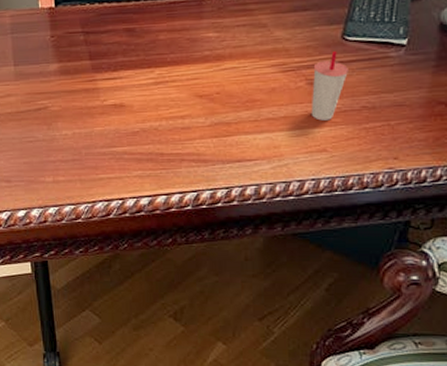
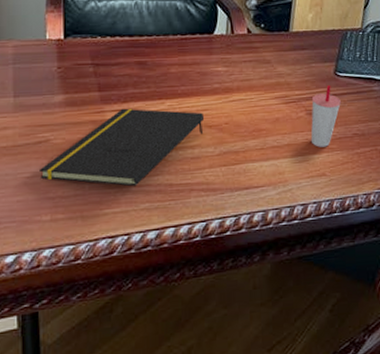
notepad: none [40,76,195,154] -> present [38,108,205,187]

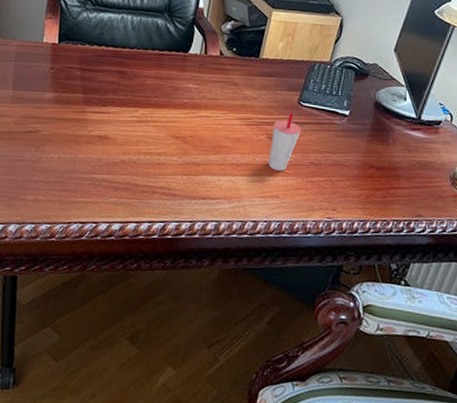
notepad: present [38,108,205,187] -> none [27,111,173,182]

